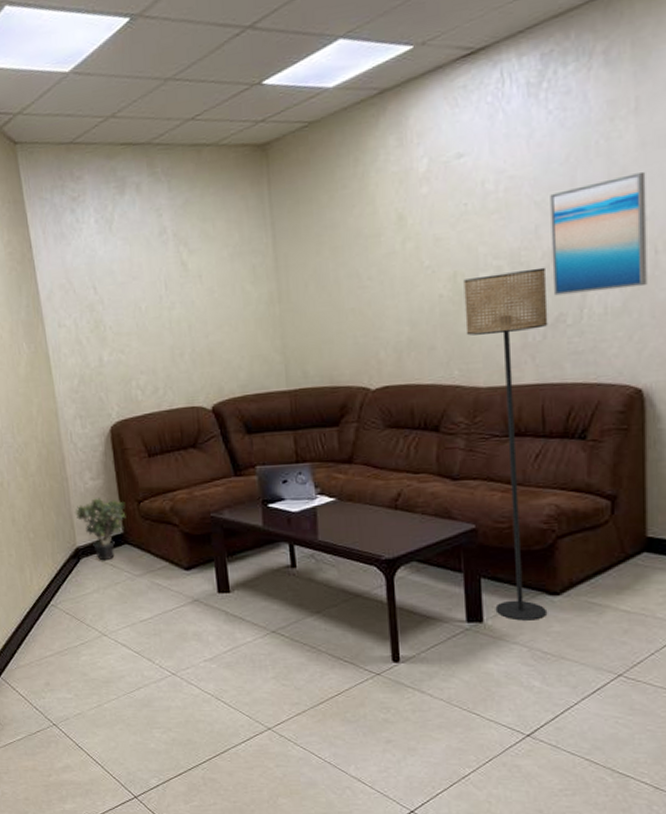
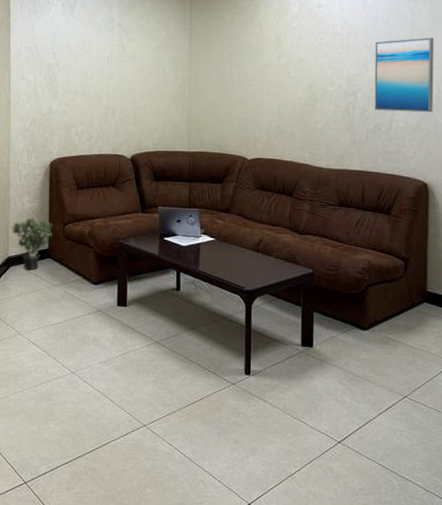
floor lamp: present [463,267,548,621] -> none [315,89,370,349]

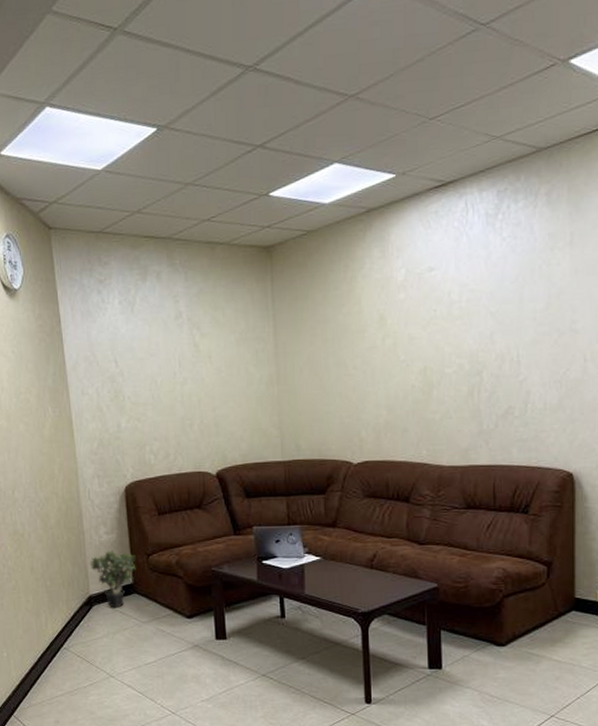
wall art: present [374,37,434,113] -> none [503,294,578,392]

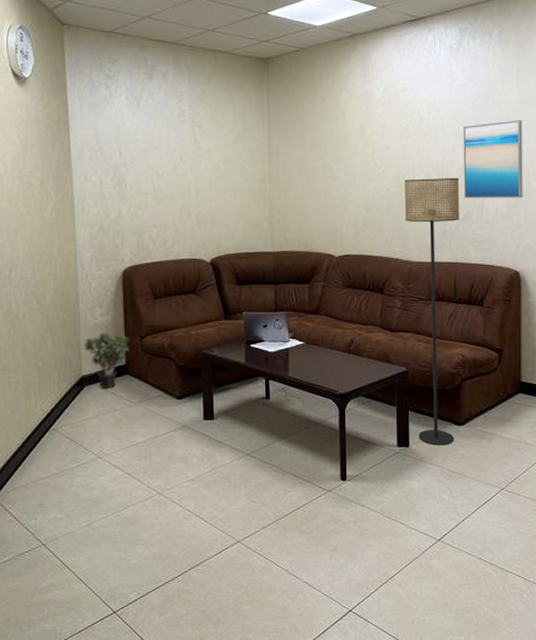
floor lamp: none [432,367,500,668] -> present [404,177,460,446]
wall art: none [503,294,578,392] -> present [463,120,523,199]

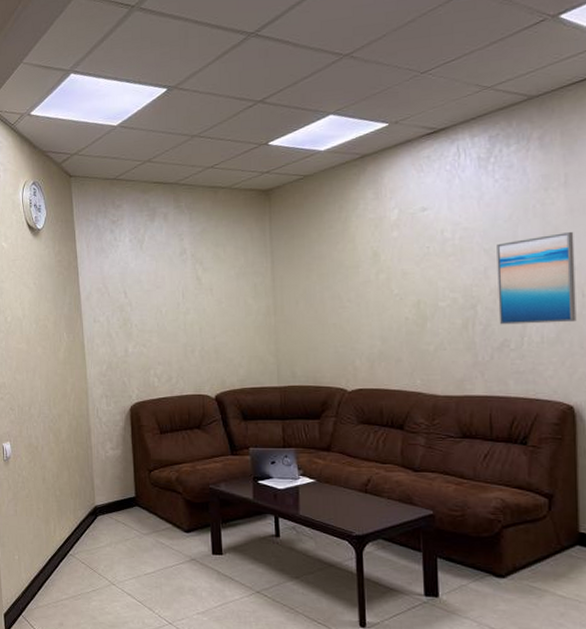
potted plant: present [83,332,130,389] -> none [96,465,139,520]
floor lamp: present [404,177,460,446] -> none [426,301,495,599]

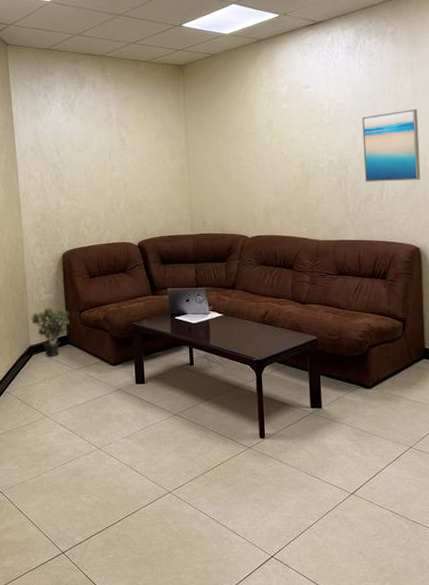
potted plant: none [96,465,139,520] -> present [30,308,70,357]

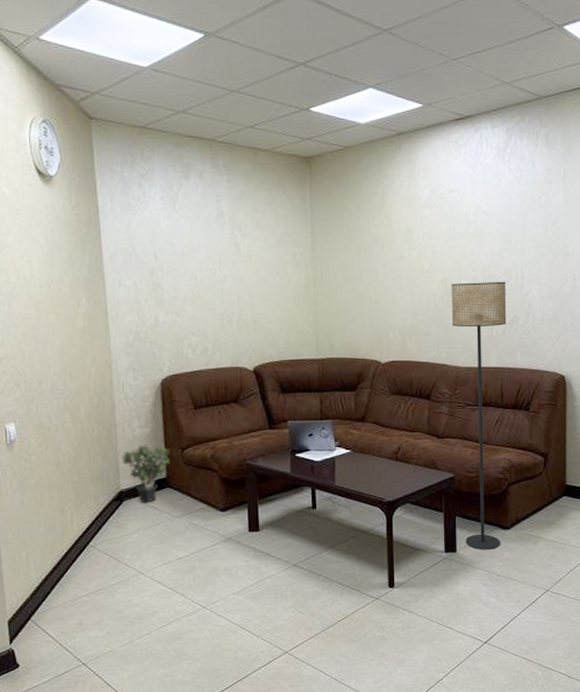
floor lamp: none [309,163,363,407] -> present [451,281,507,550]
wall art: present [362,109,421,182] -> none [510,223,569,303]

